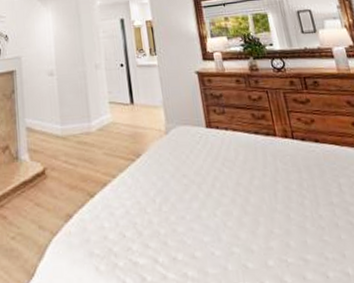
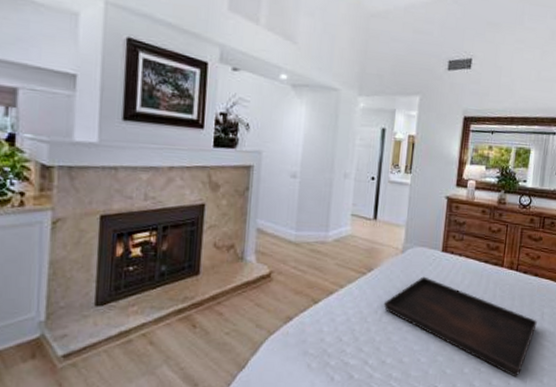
serving tray: none [159,156,338,268] -> present [383,276,537,377]

